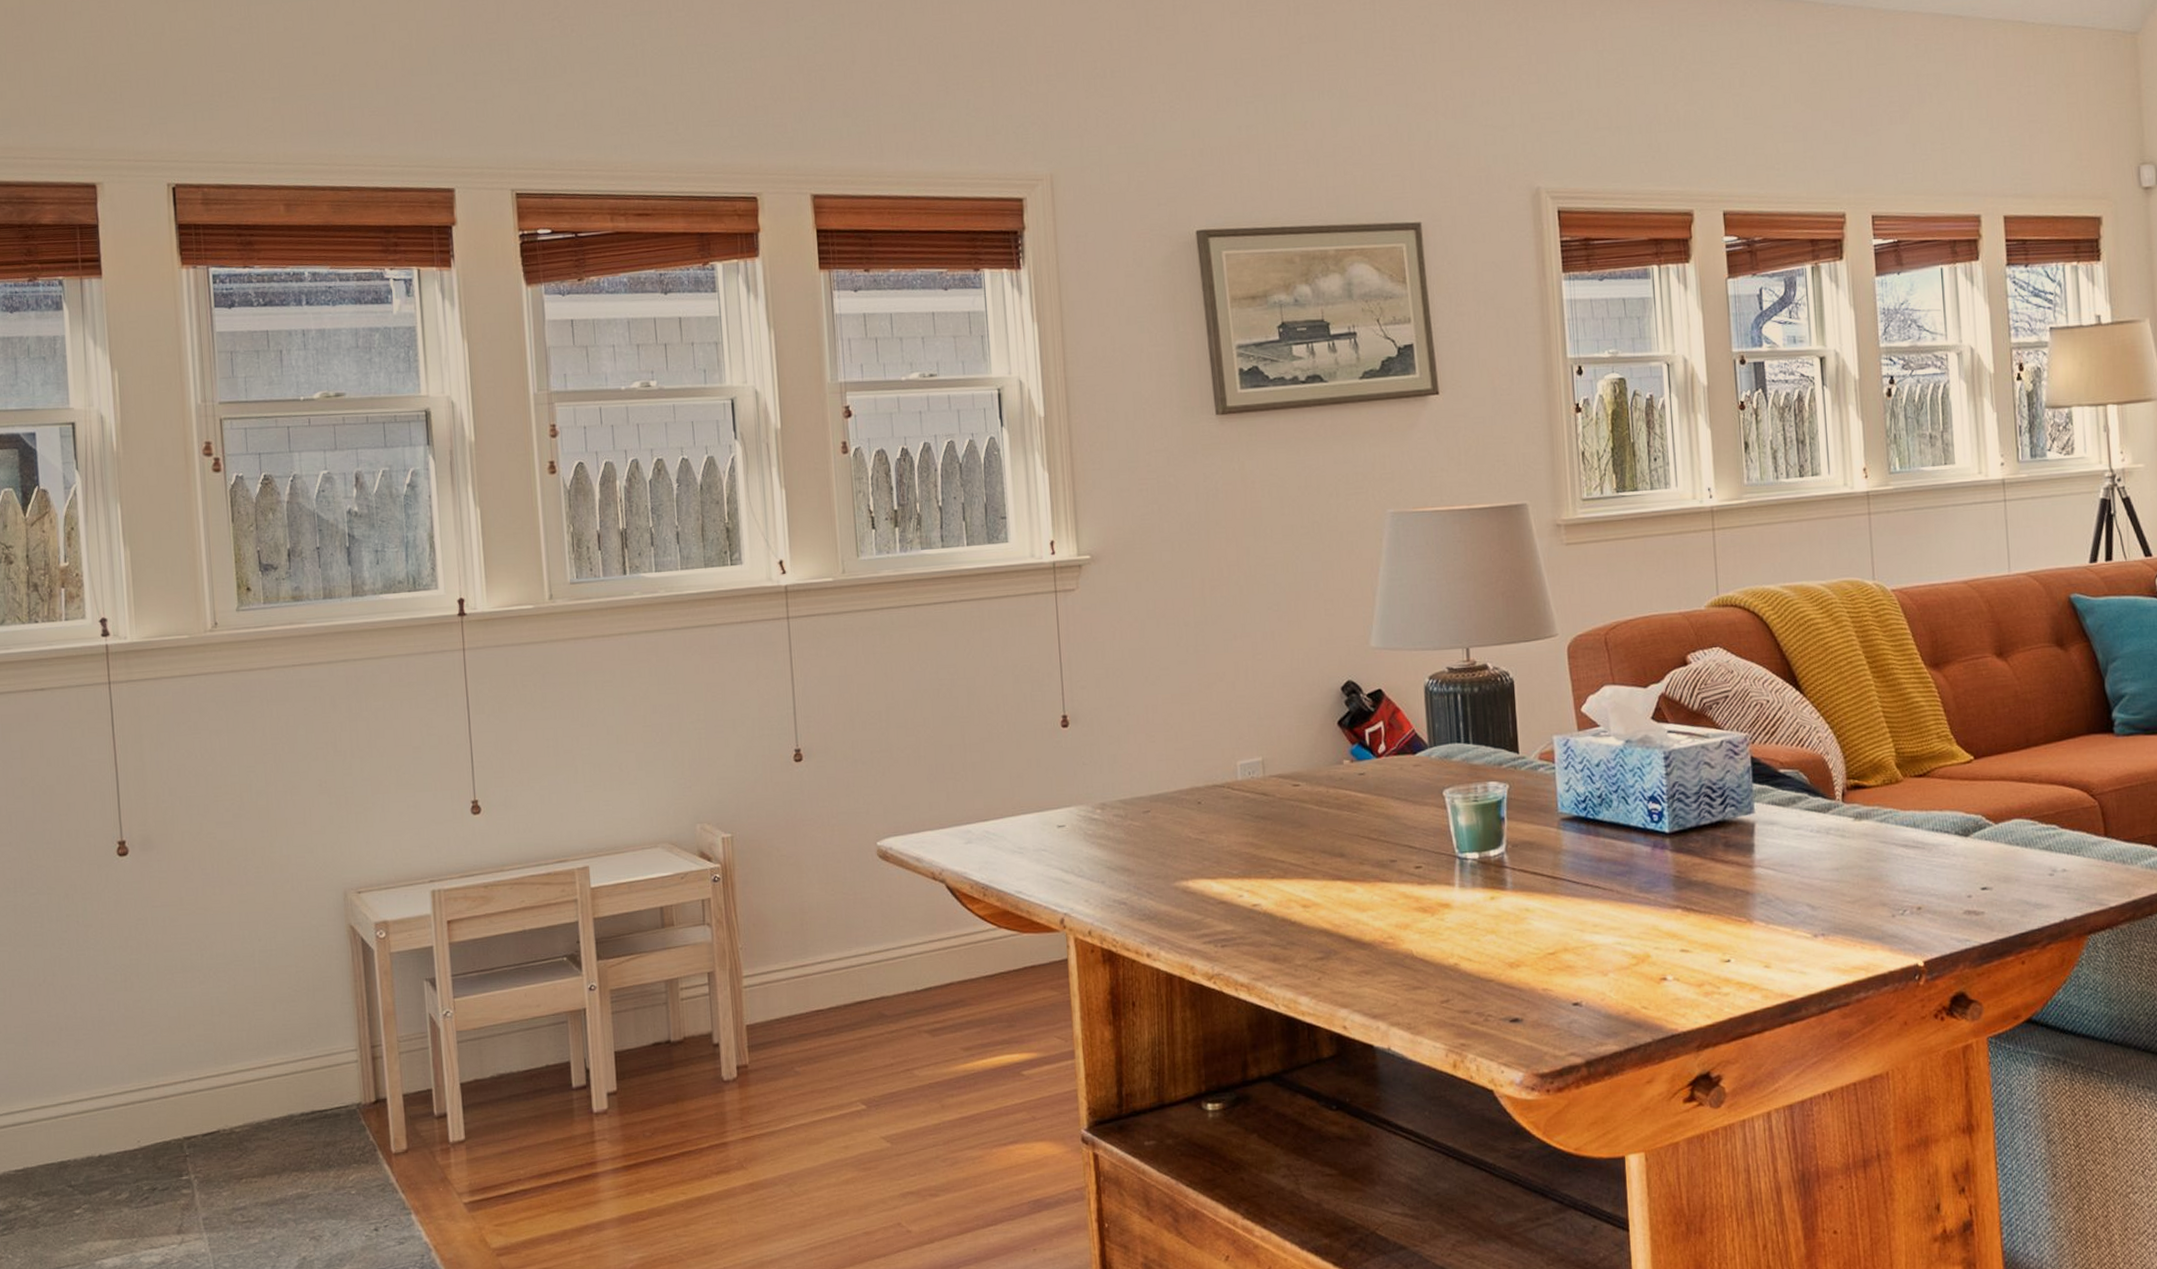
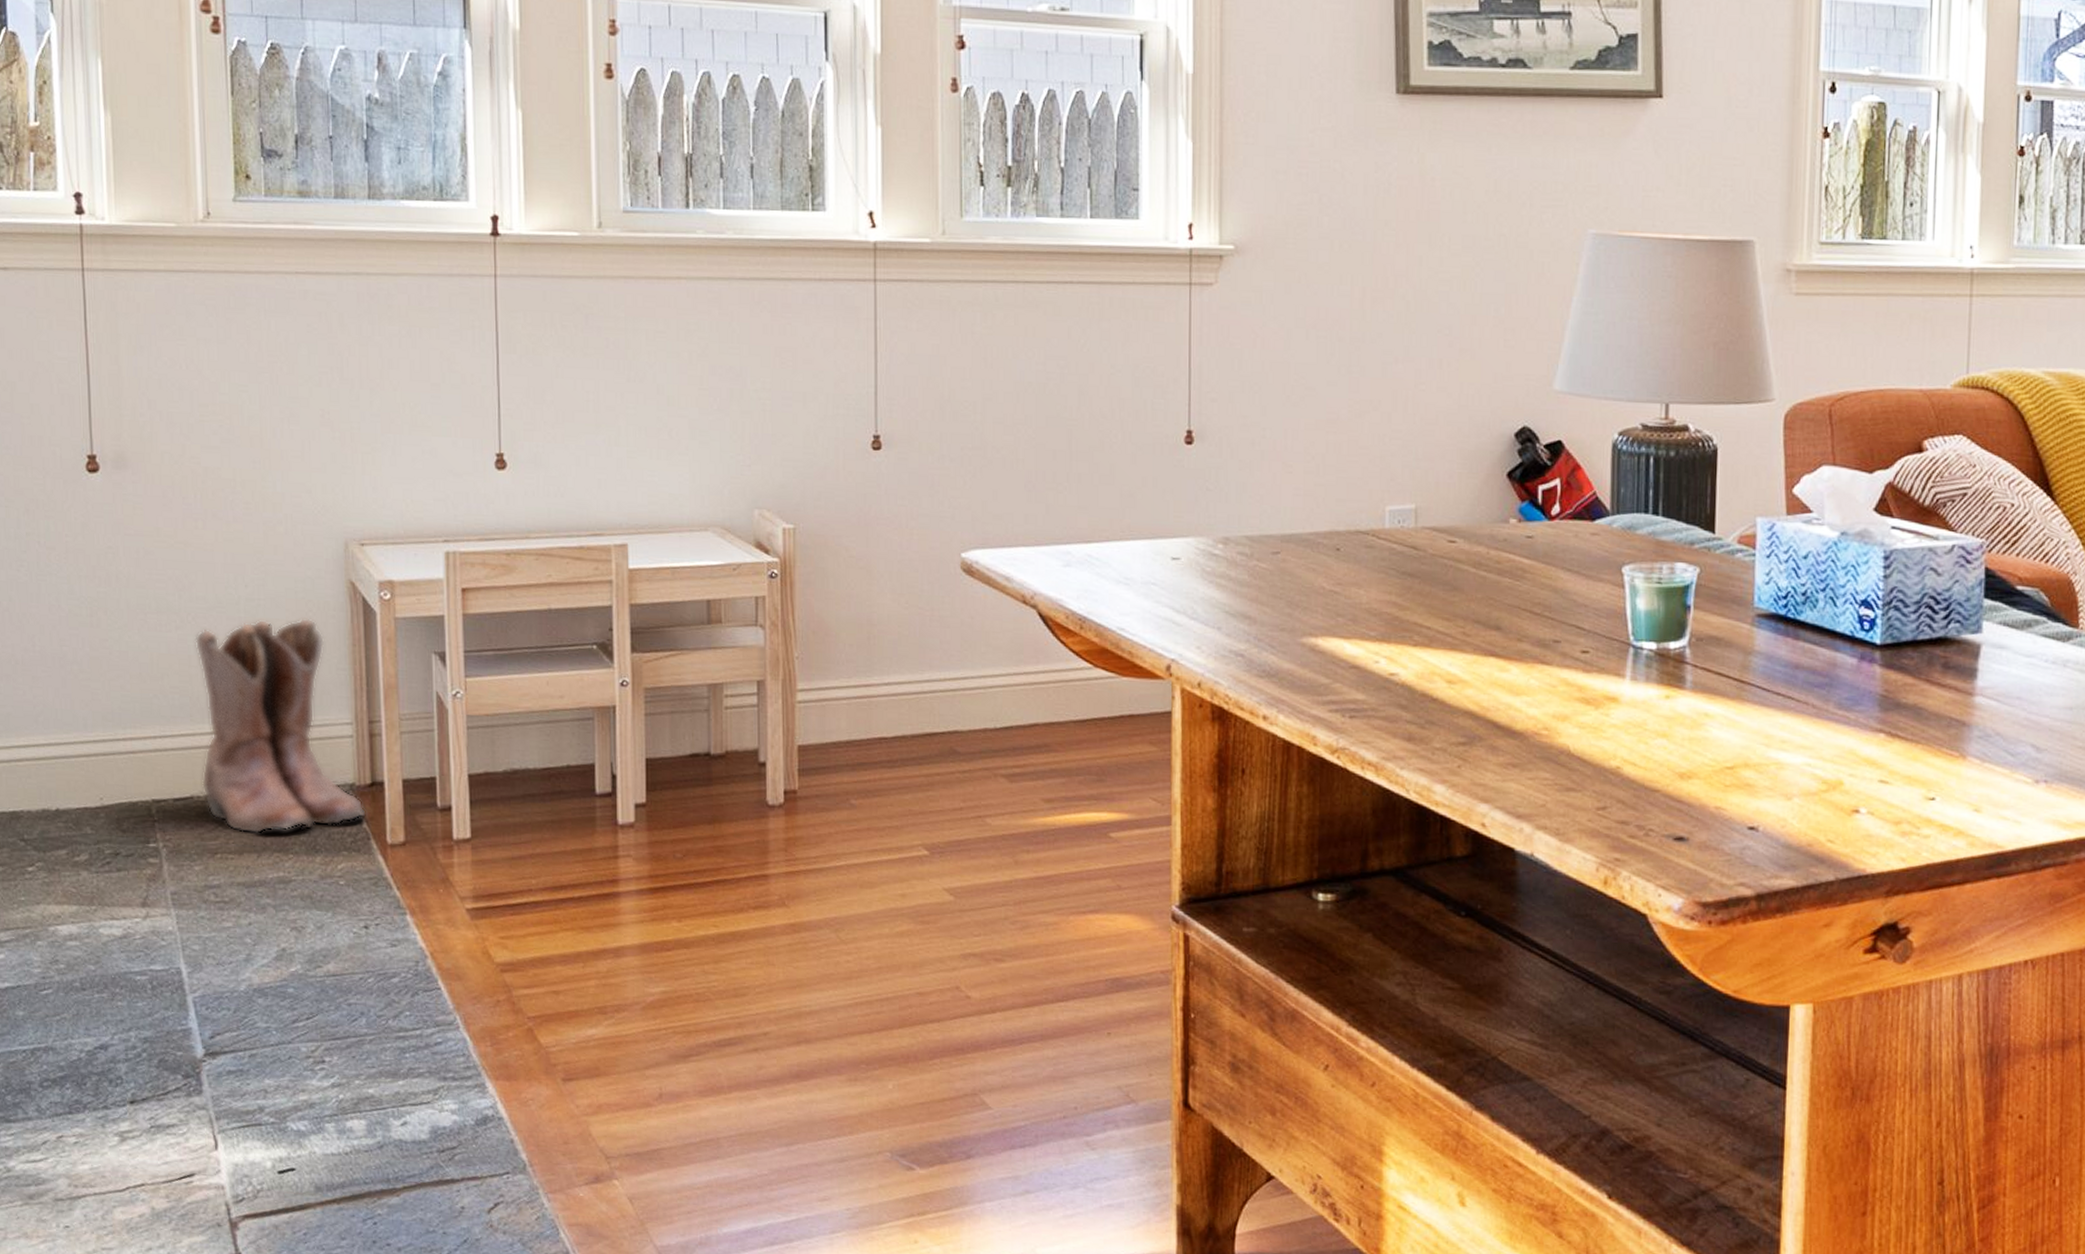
boots: none [216,961,373,1158] -> present [195,618,367,834]

